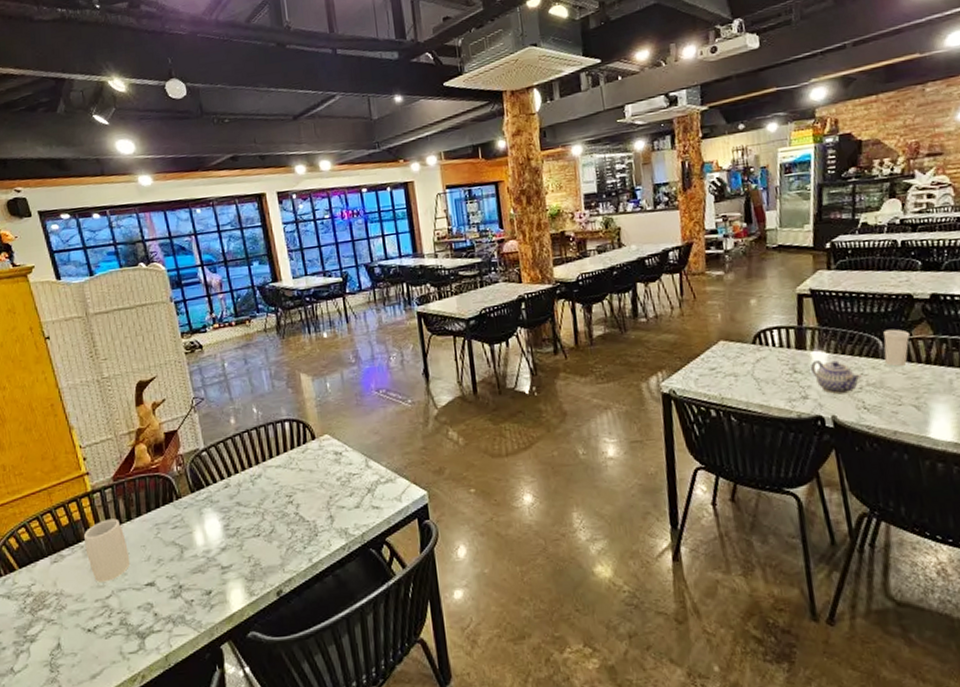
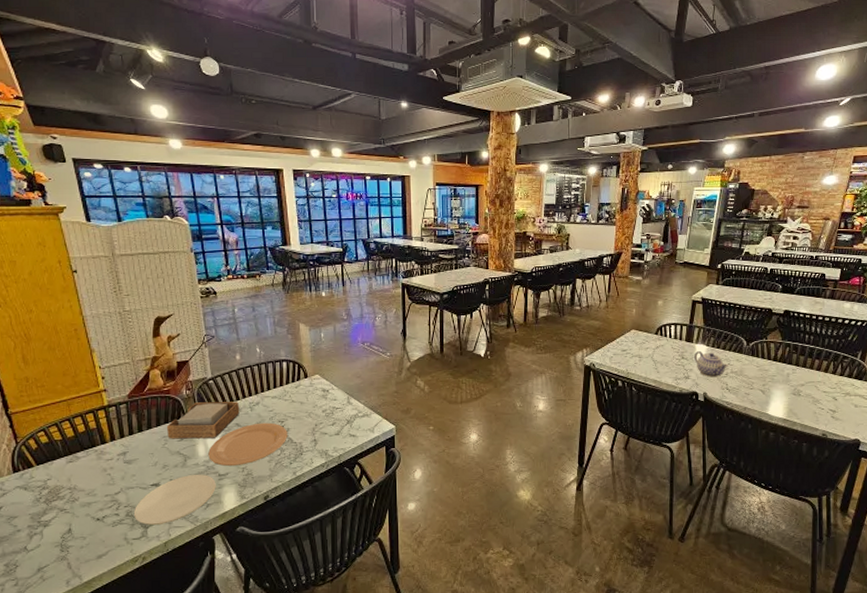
cup: present [83,518,131,583] -> none [98,429,139,481]
plate: none [128,567,220,635] -> present [133,474,216,525]
napkin holder: none [157,475,240,527] -> present [166,402,240,439]
plate: none [207,498,298,557] -> present [208,422,288,467]
cup: present [883,329,911,367] -> none [746,333,766,361]

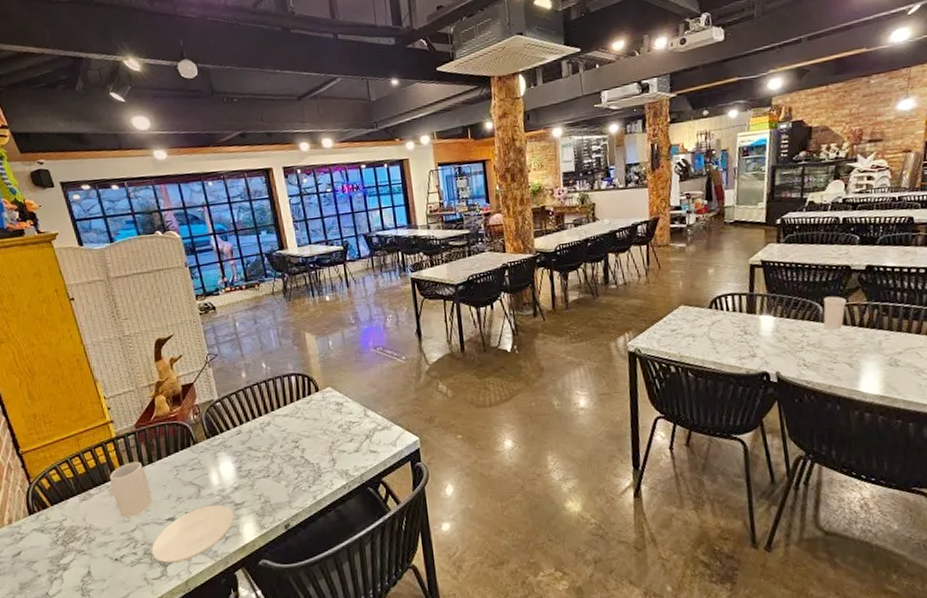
cup: none [98,429,139,481] -> present [109,461,153,518]
napkin holder: present [166,402,240,439] -> none [176,423,251,469]
plate: present [208,422,288,467] -> none [222,443,304,495]
teapot: present [693,351,728,378] -> none [758,323,803,354]
cup: none [746,333,766,361] -> present [823,296,847,329]

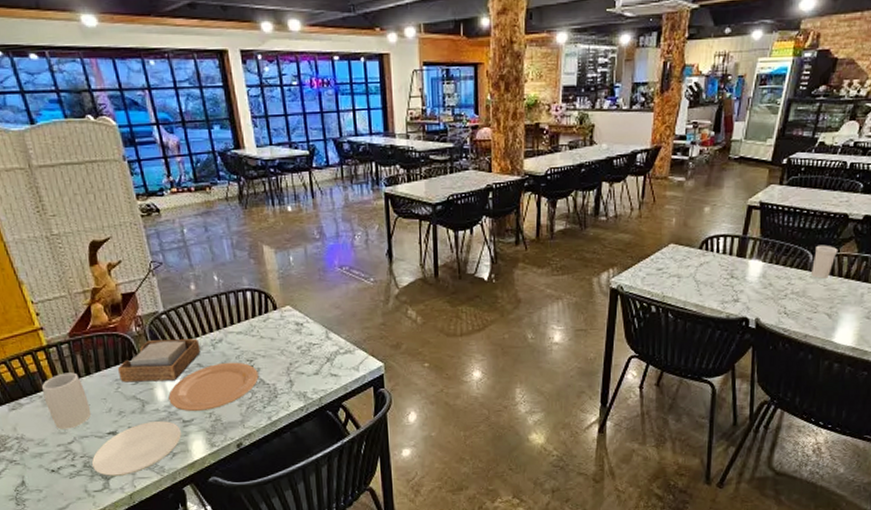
napkin holder: none [176,423,251,469] -> present [117,339,201,383]
plate: none [222,443,304,495] -> present [168,362,259,412]

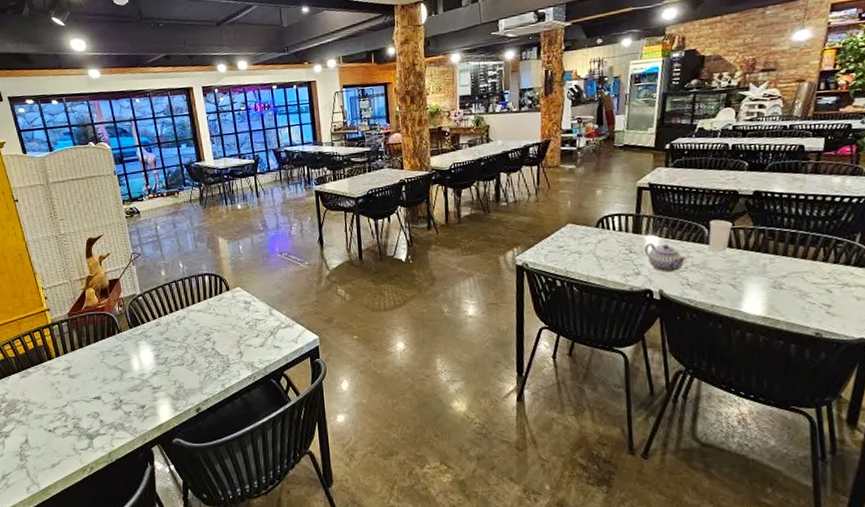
cup: present [41,372,92,430] -> none [45,346,82,395]
plate: present [91,420,182,476] -> none [80,387,152,436]
napkin holder: present [117,339,201,383] -> none [103,316,168,354]
plate: present [168,362,259,412] -> none [142,336,214,380]
teapot: none [745,268,789,300] -> present [644,243,688,273]

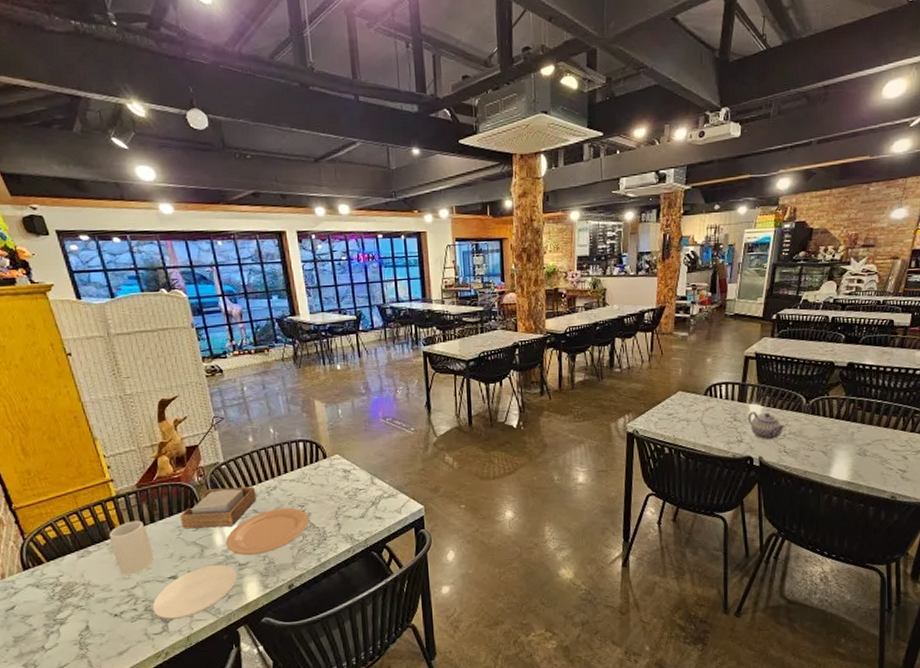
cup: none [45,346,82,395] -> present [108,520,154,575]
plate: none [80,387,152,436] -> present [152,564,237,619]
napkin holder: none [103,316,168,354] -> present [179,487,257,529]
plate: none [142,336,214,380] -> present [226,507,309,556]
cup: present [708,219,733,251] -> none [806,389,828,420]

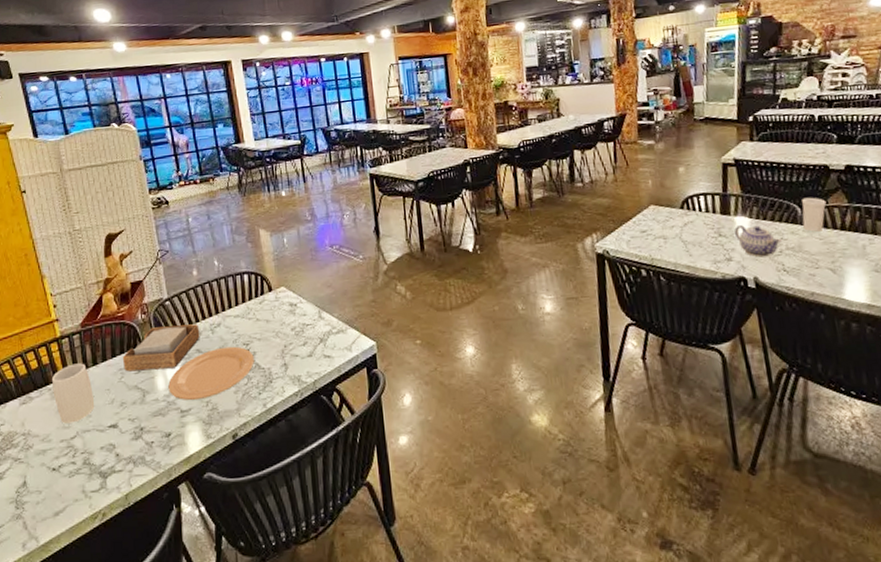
plate: present [152,564,237,619] -> none [91,410,179,474]
cup: none [806,389,828,420] -> present [802,197,827,232]

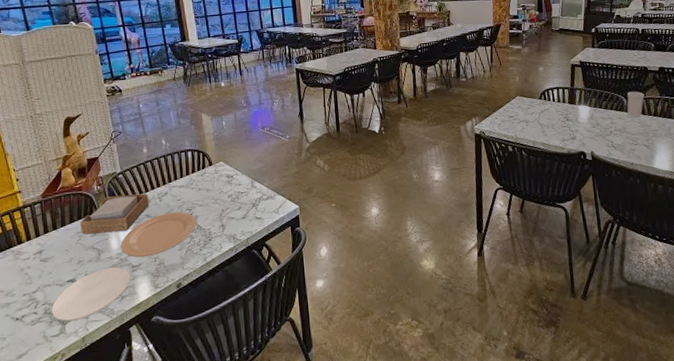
cup: present [51,363,95,424] -> none [14,228,55,280]
plate: none [91,410,179,474] -> present [51,266,130,321]
teapot: present [734,225,782,258] -> none [577,112,612,137]

